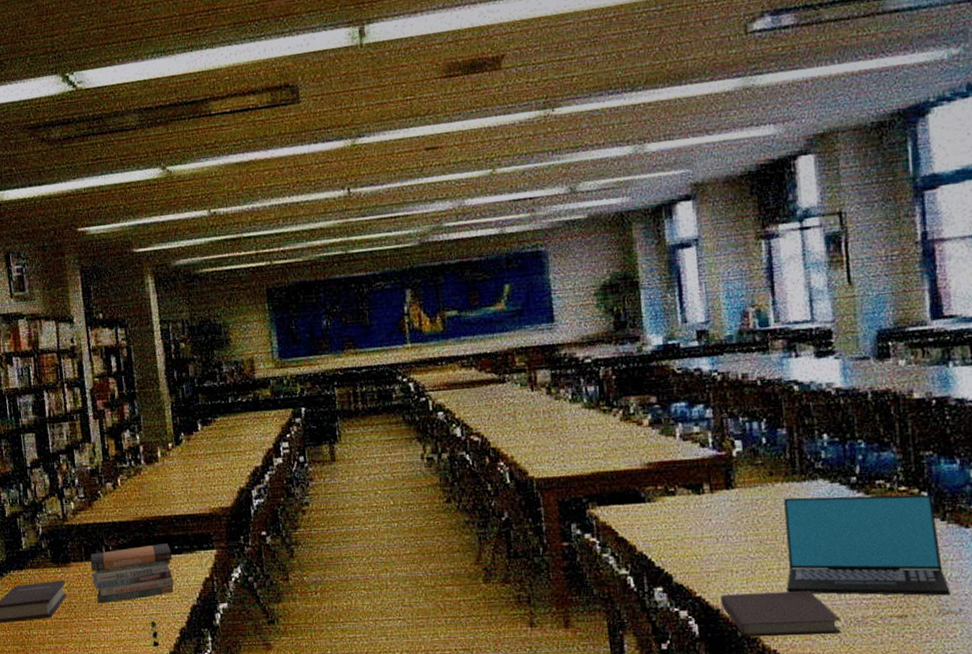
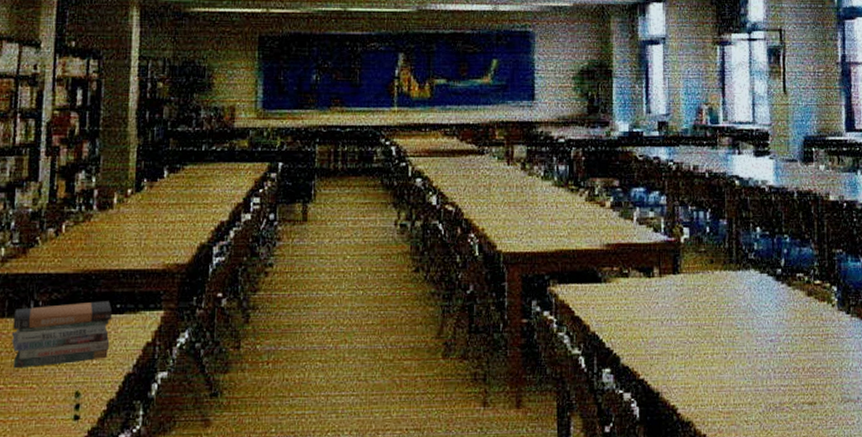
notebook: present [720,591,843,637] -> none [661,376,763,421]
laptop: present [784,494,951,596] -> none [718,285,851,385]

